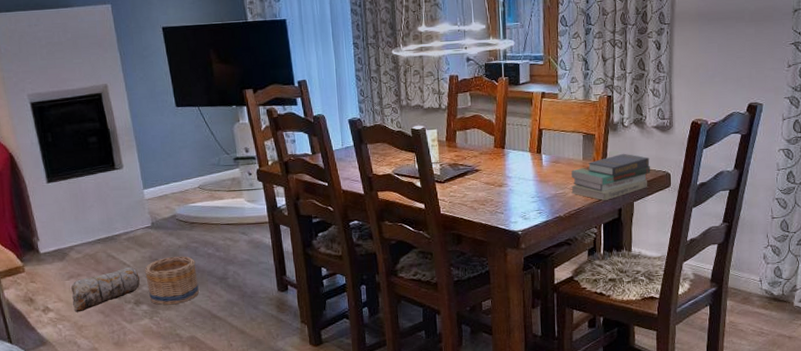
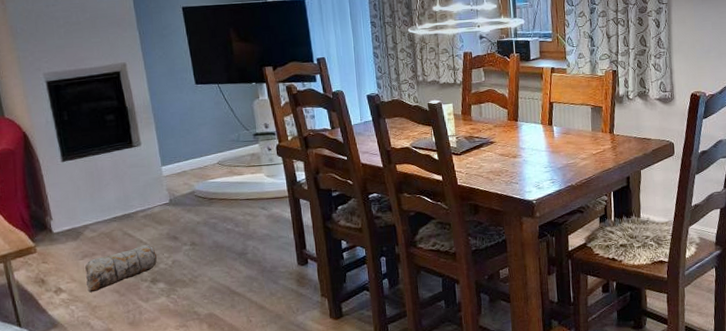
basket: present [144,256,199,305] -> none [161,232,218,283]
books: present [571,153,651,201] -> none [581,124,656,169]

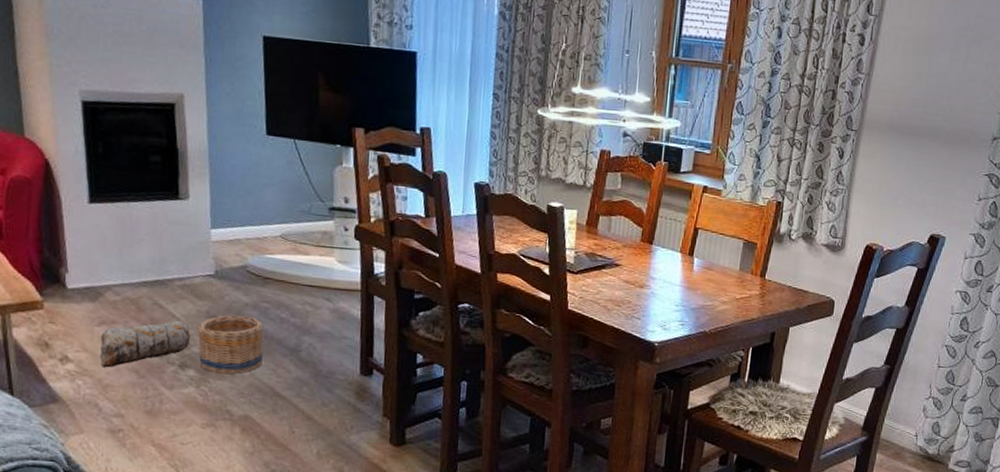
basket: none [161,232,218,283] -> present [197,315,263,374]

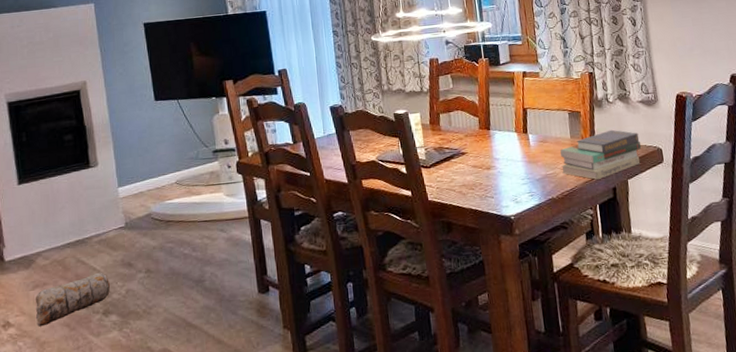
basket: present [197,315,263,374] -> none [115,258,173,315]
books: none [721,269,814,321] -> present [560,129,641,180]

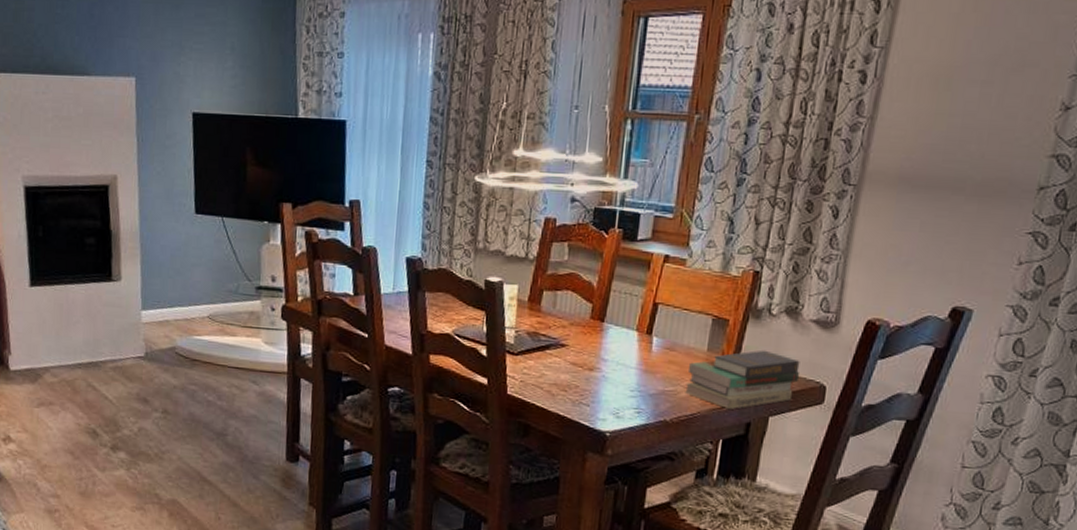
decorative log: present [35,272,111,327] -> none [38,402,122,449]

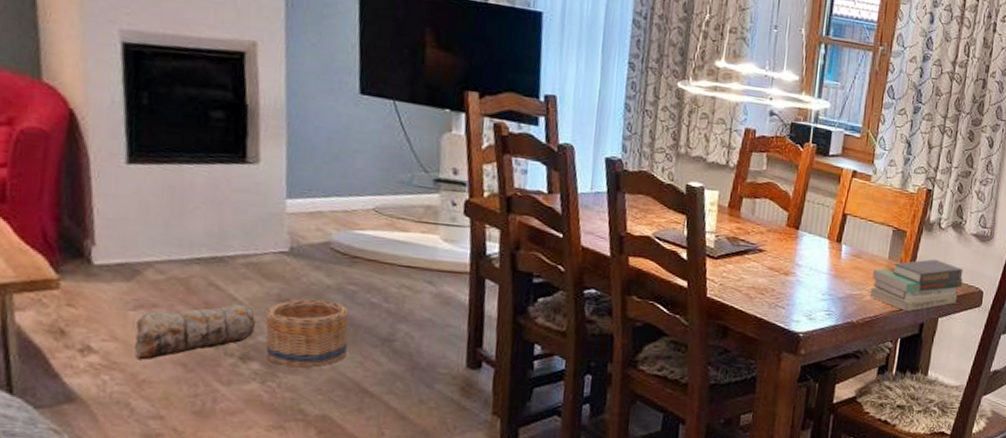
decorative log: none [38,402,122,449] -> present [133,304,257,361]
basket: none [128,397,191,458] -> present [264,299,349,368]

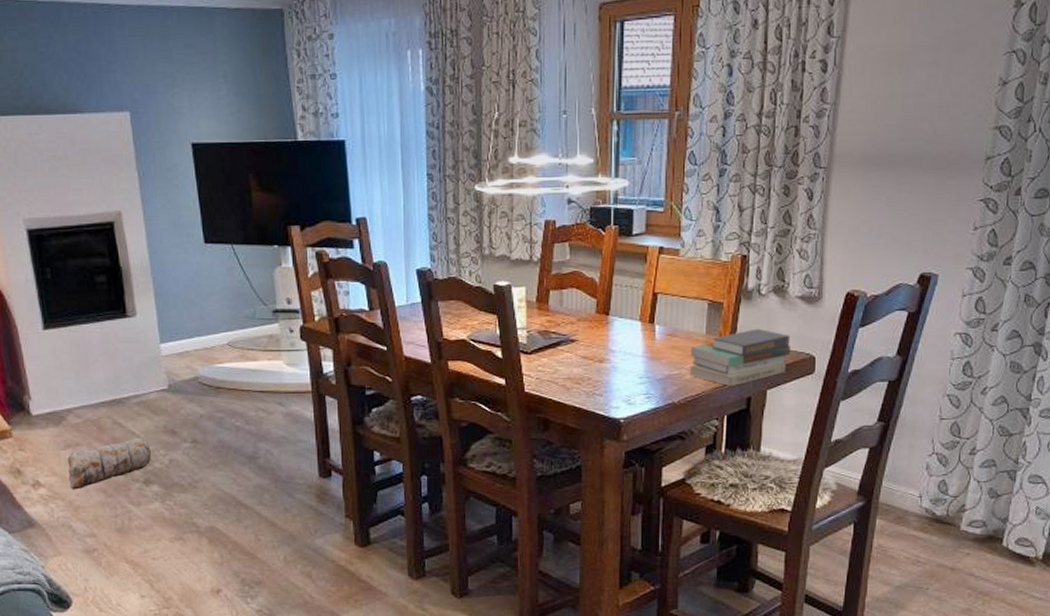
basket: present [264,299,349,368] -> none [157,427,223,487]

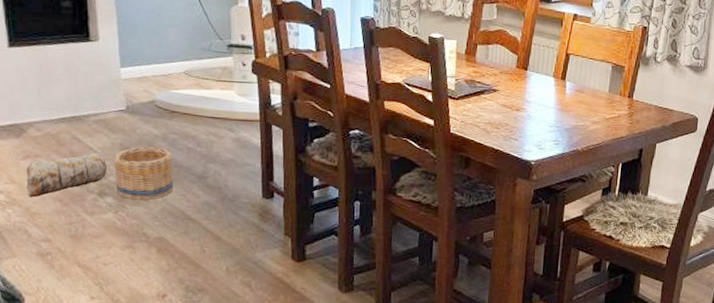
basket: none [157,427,223,487] -> present [113,146,173,201]
books: present [689,328,792,386] -> none [592,90,679,139]

